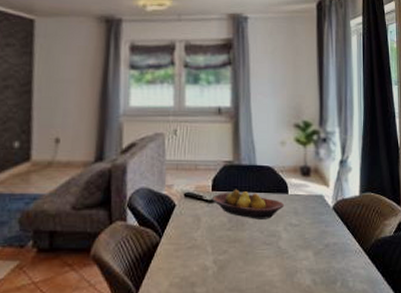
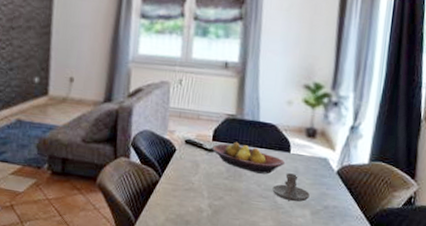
candle holder: none [275,215,311,245] -> present [272,173,310,202]

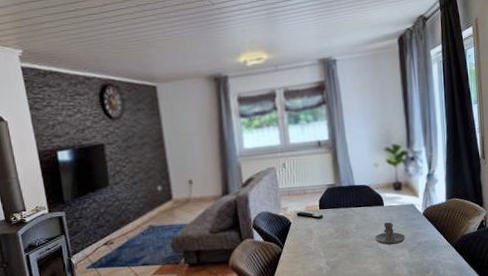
fruit bowl: present [211,142,285,175] -> none [320,206,381,229]

